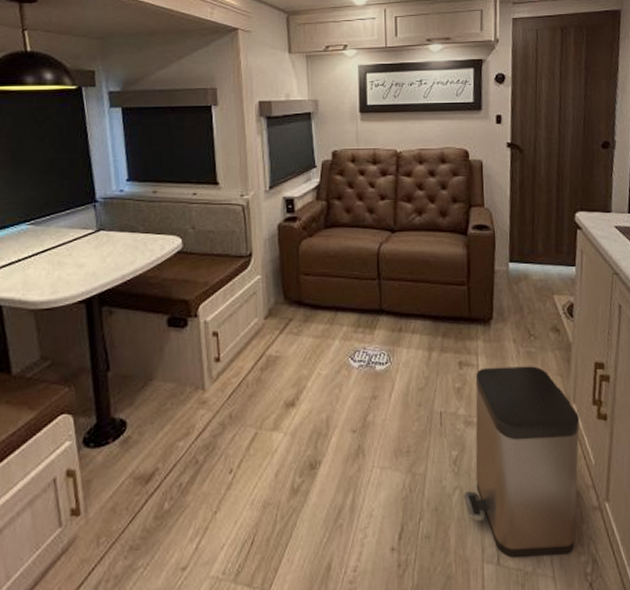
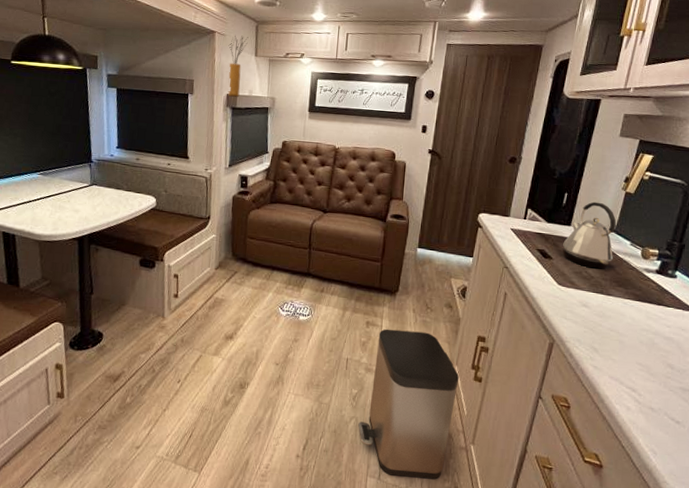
vase: none [255,30,278,104] -> present [228,35,248,97]

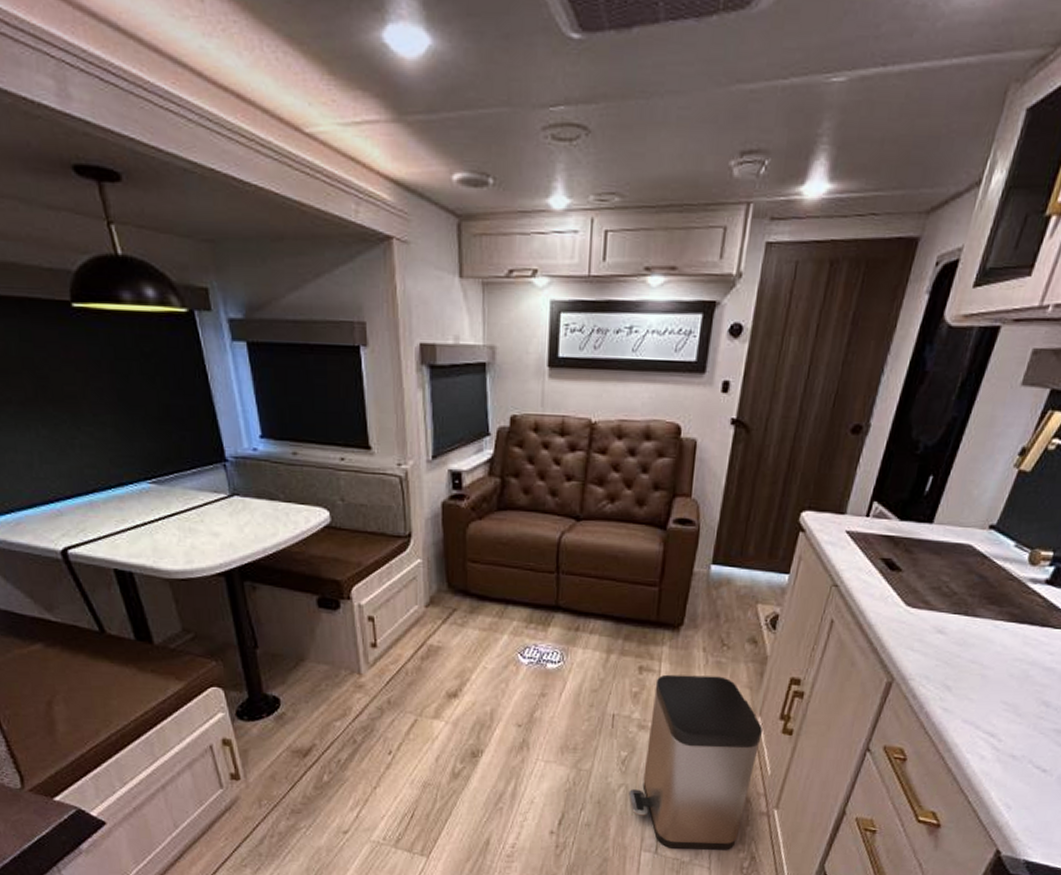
vase: present [228,35,248,97] -> none [415,241,446,348]
kettle: present [562,201,617,269] -> none [917,486,999,582]

